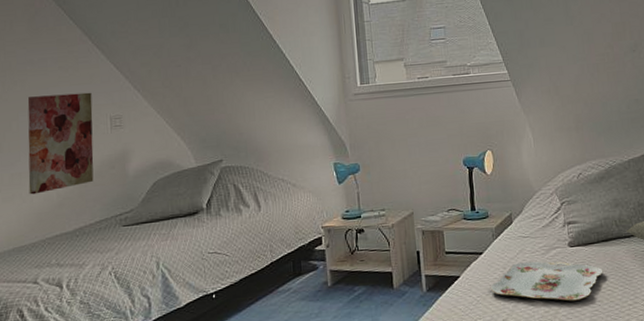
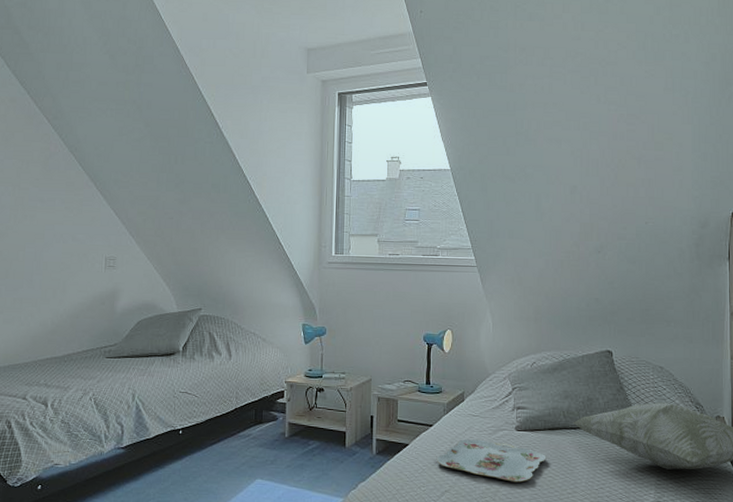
wall art: present [27,92,94,195] -> none [27,231,92,319]

